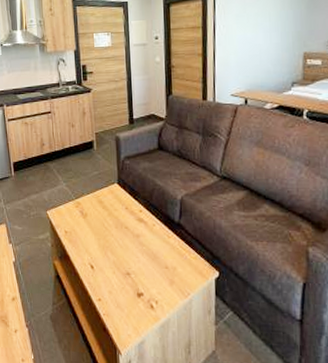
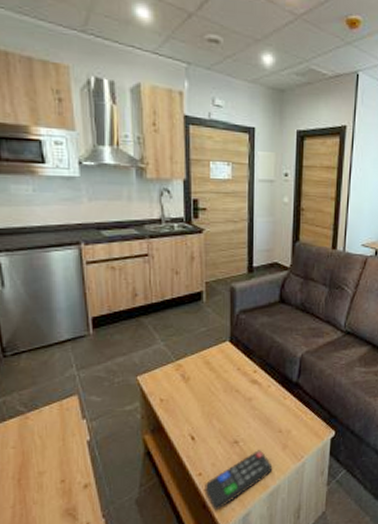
remote control: none [104,283,162,335] -> present [205,450,273,511]

